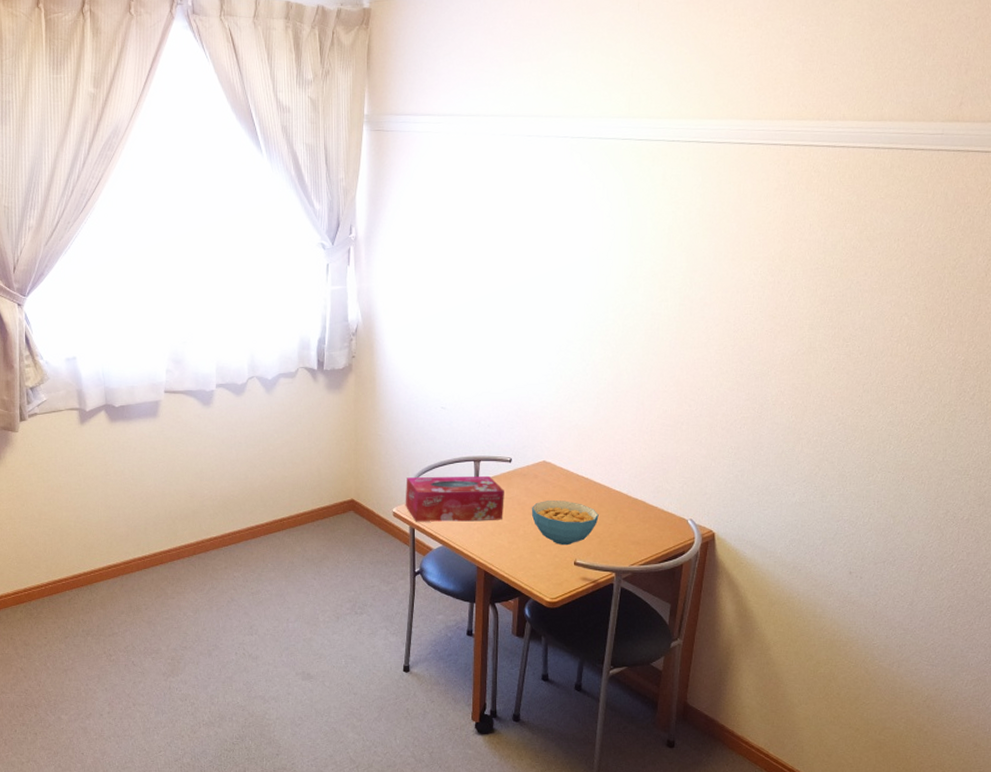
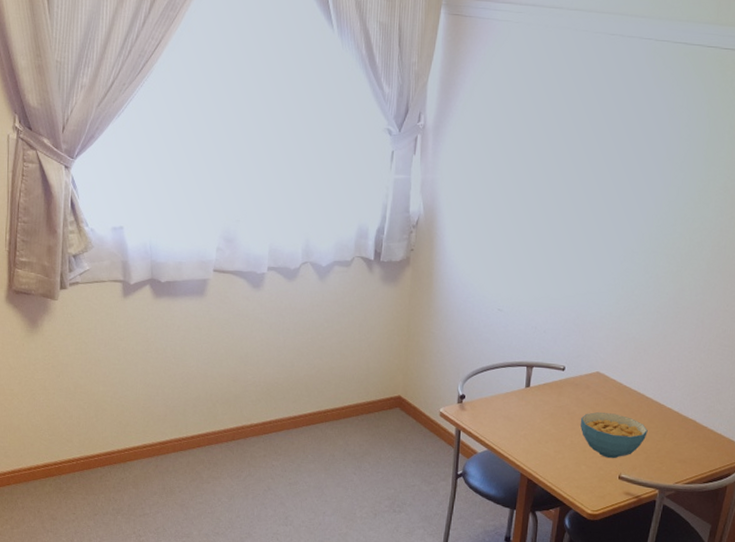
tissue box: present [405,476,504,522] -> none [453,378,555,428]

